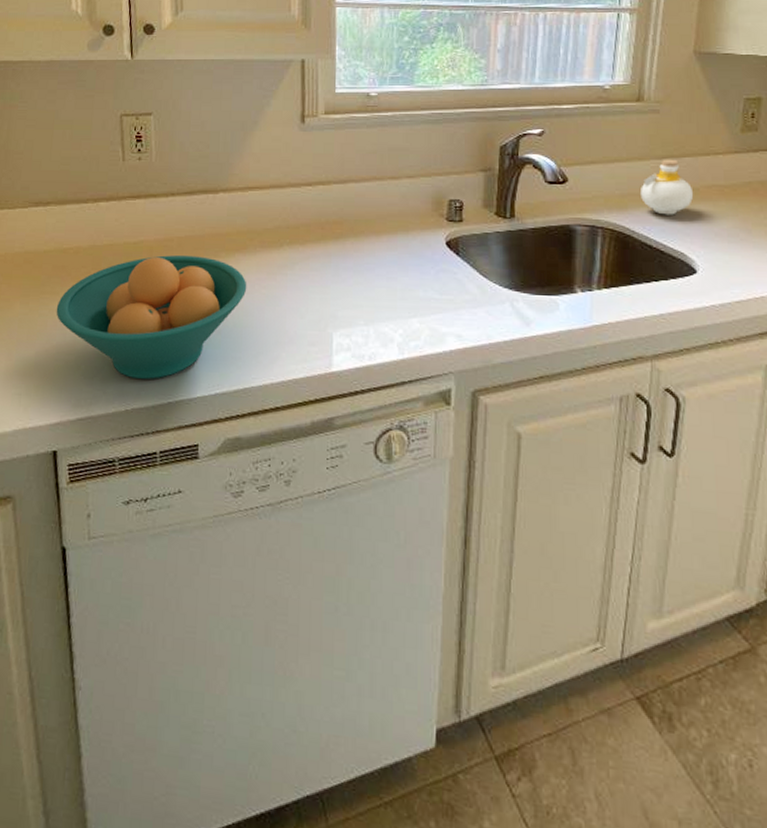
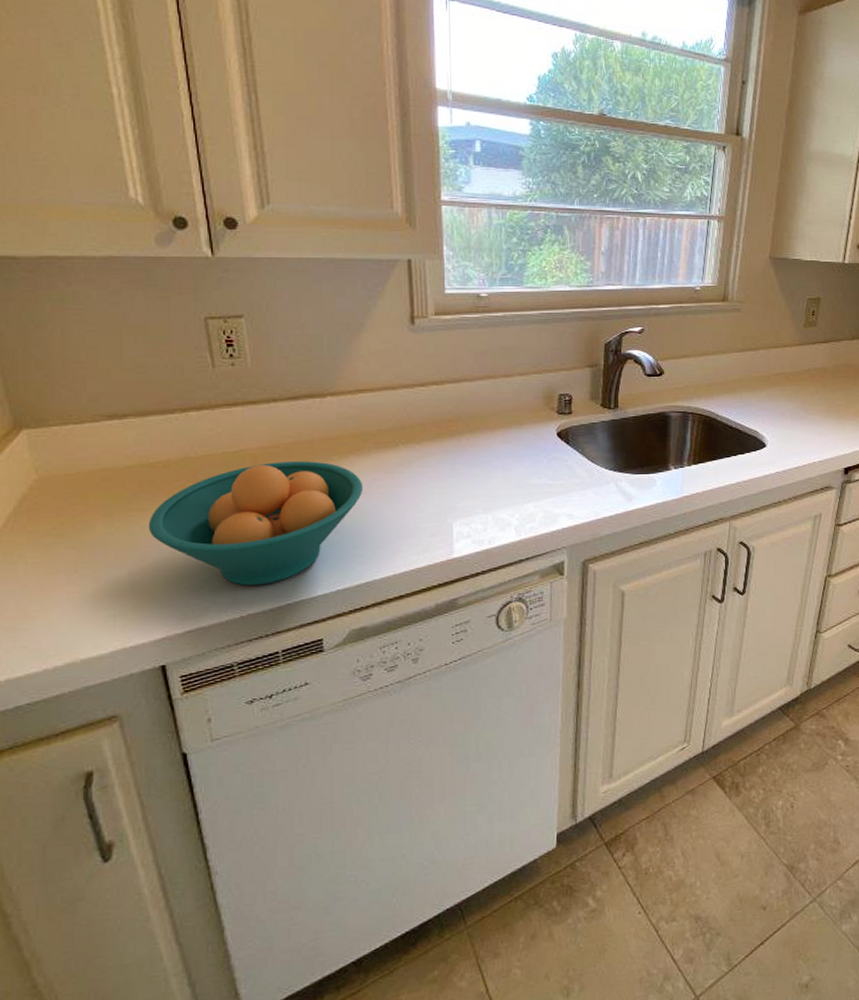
bottle: present [641,159,694,215] -> none [724,351,766,400]

